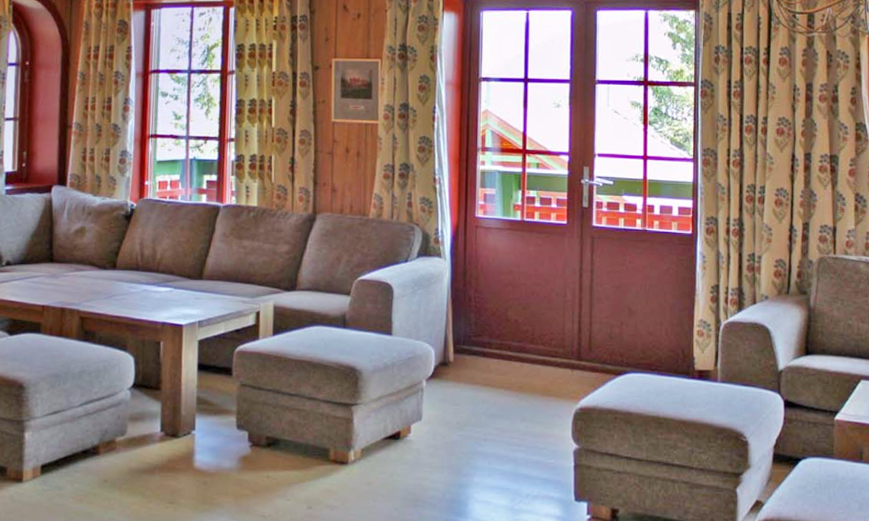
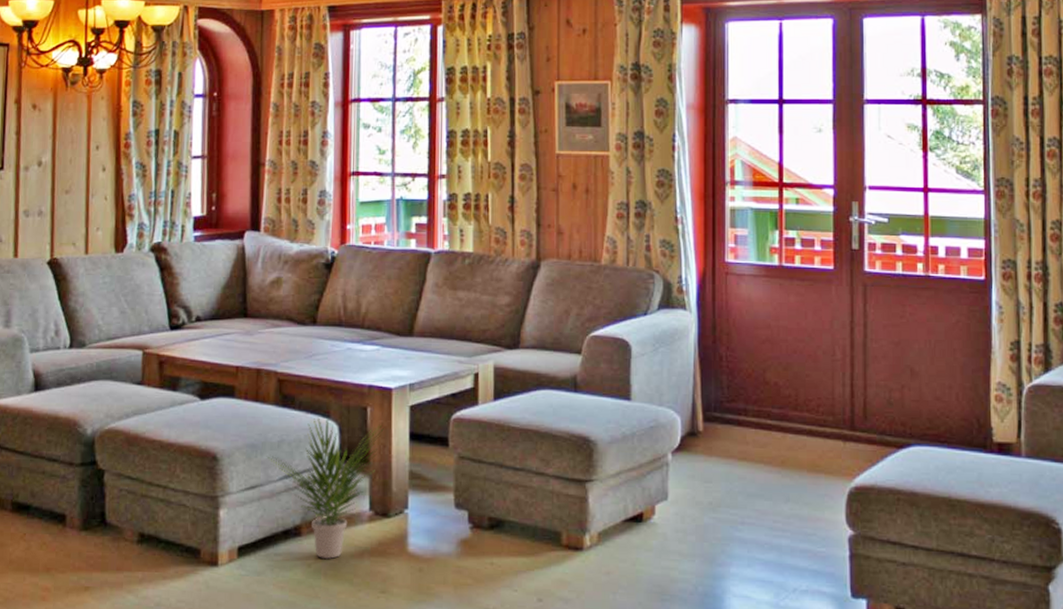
potted plant: none [68,350,175,475] -> present [266,417,384,560]

